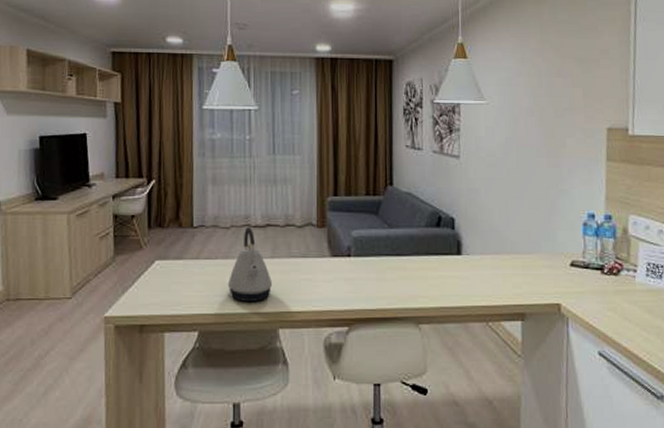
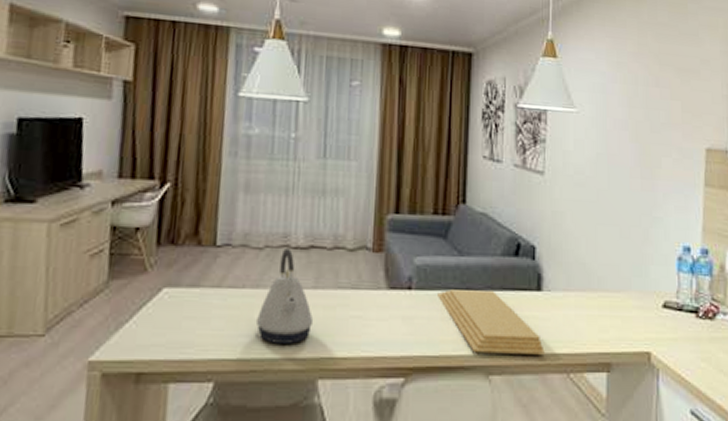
cutting board: none [373,256,466,307] -> present [438,289,545,355]

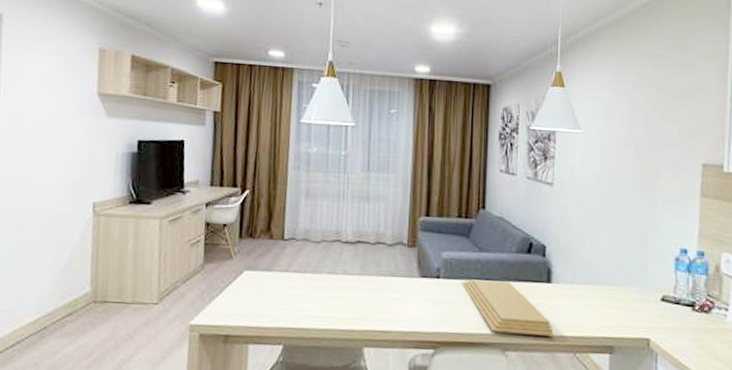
kettle: present [257,249,314,344] -> none [316,243,360,318]

